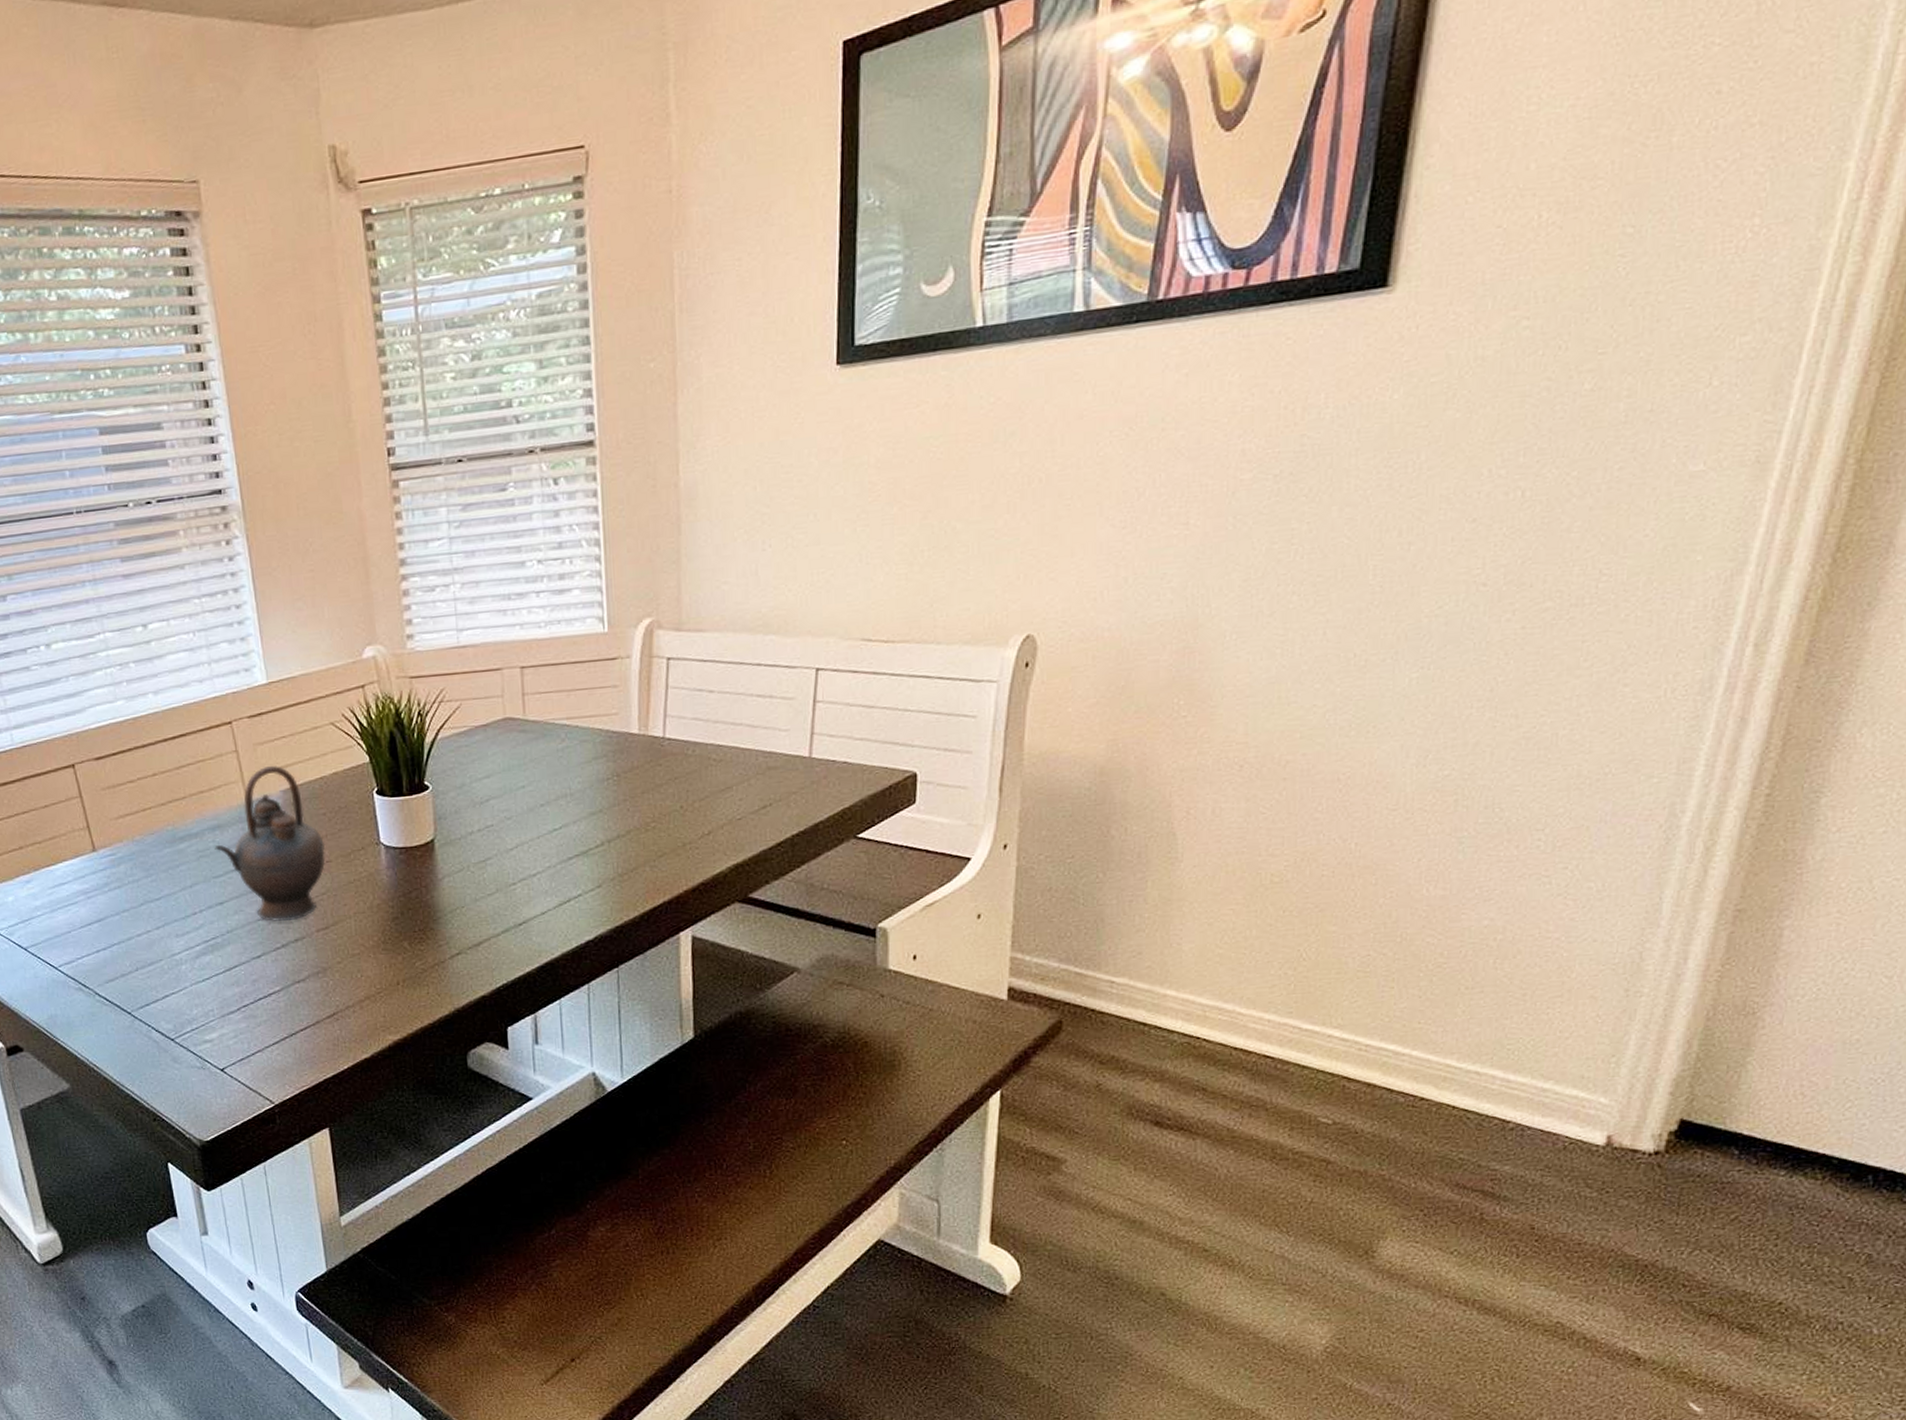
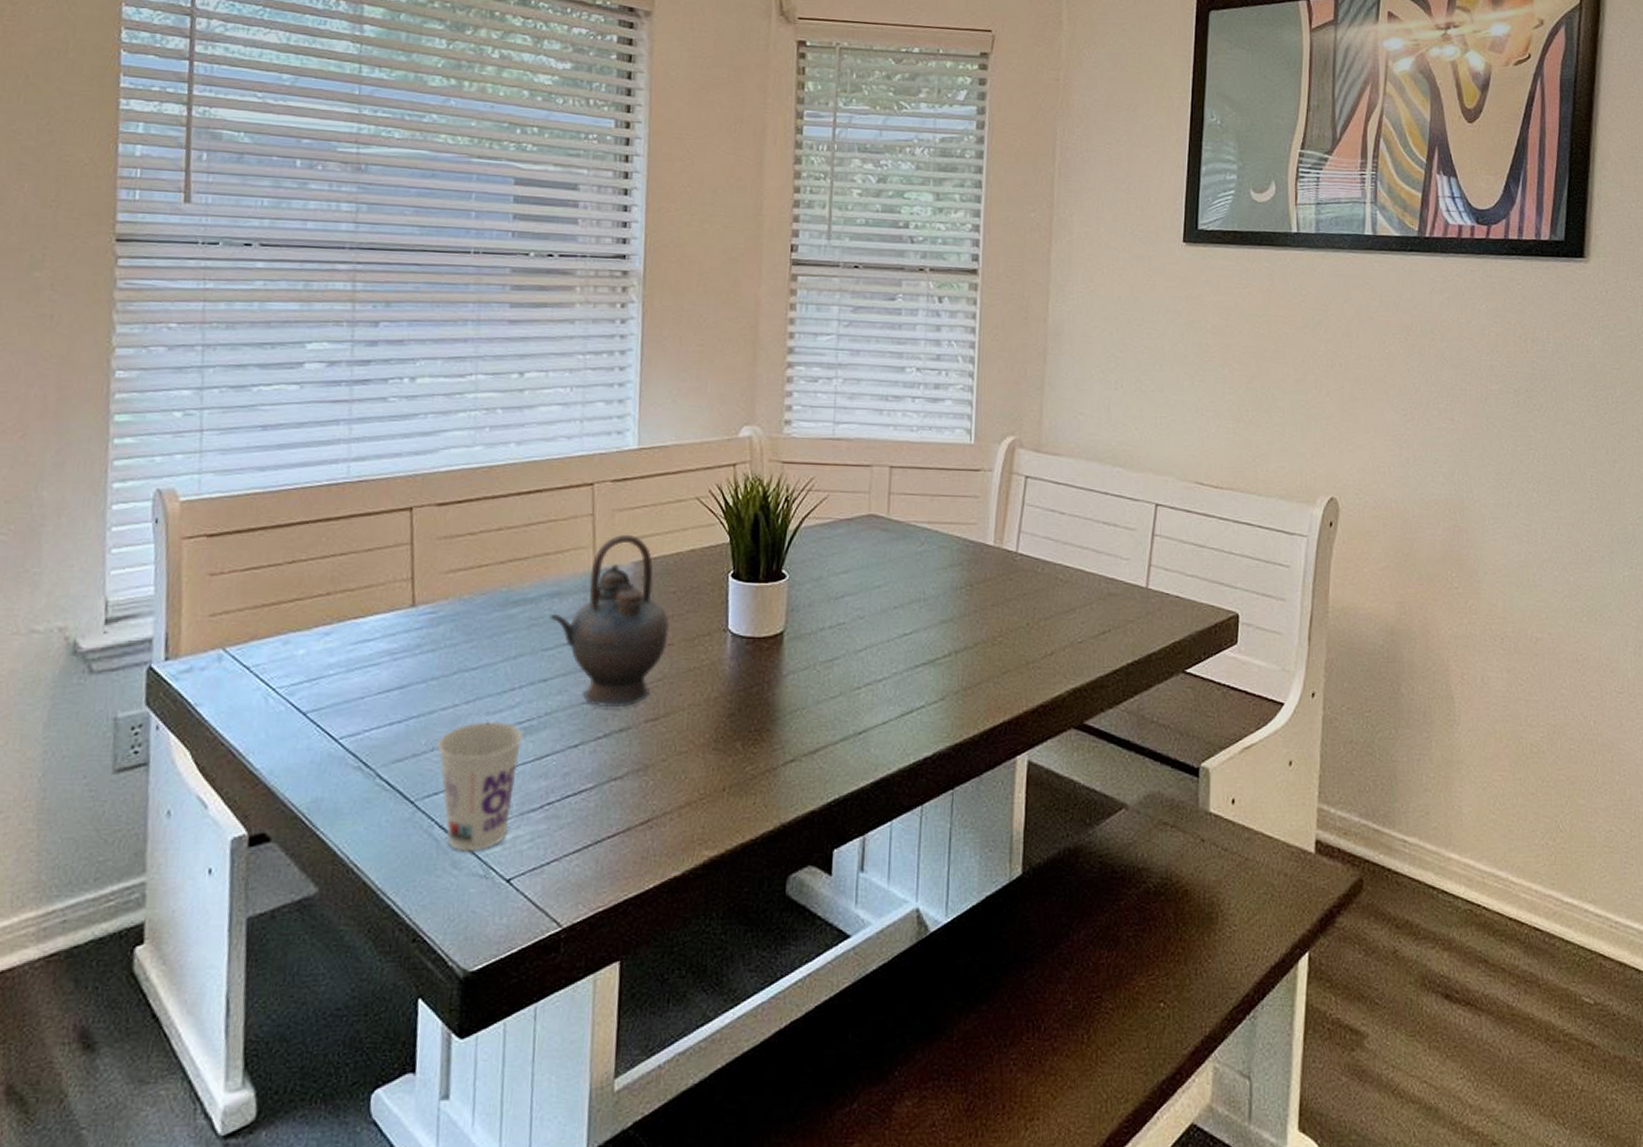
cup: none [139,942,214,1049] -> present [436,721,523,852]

